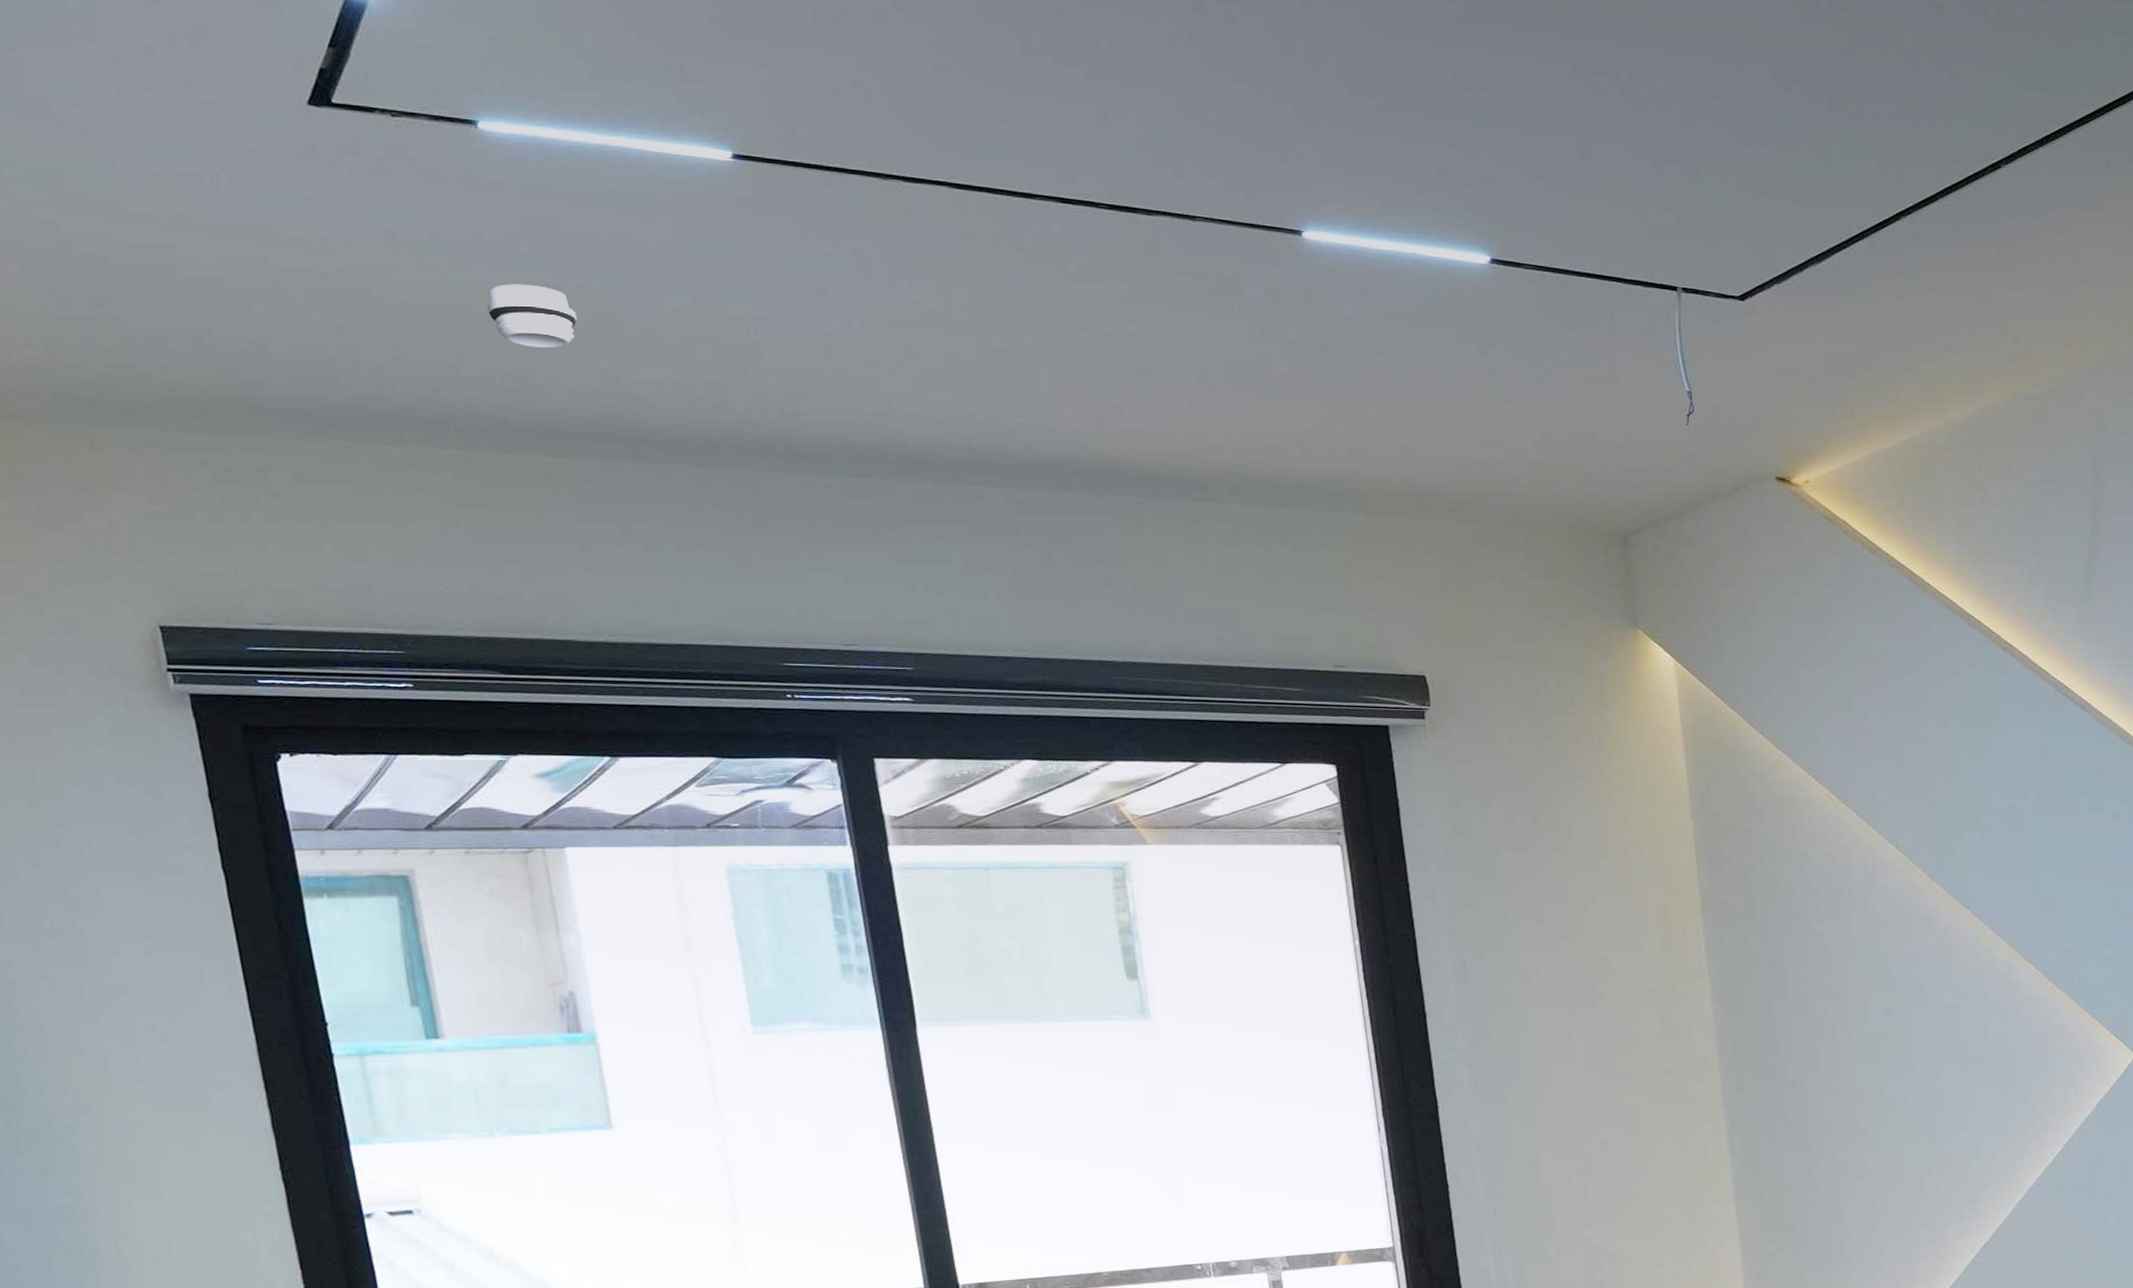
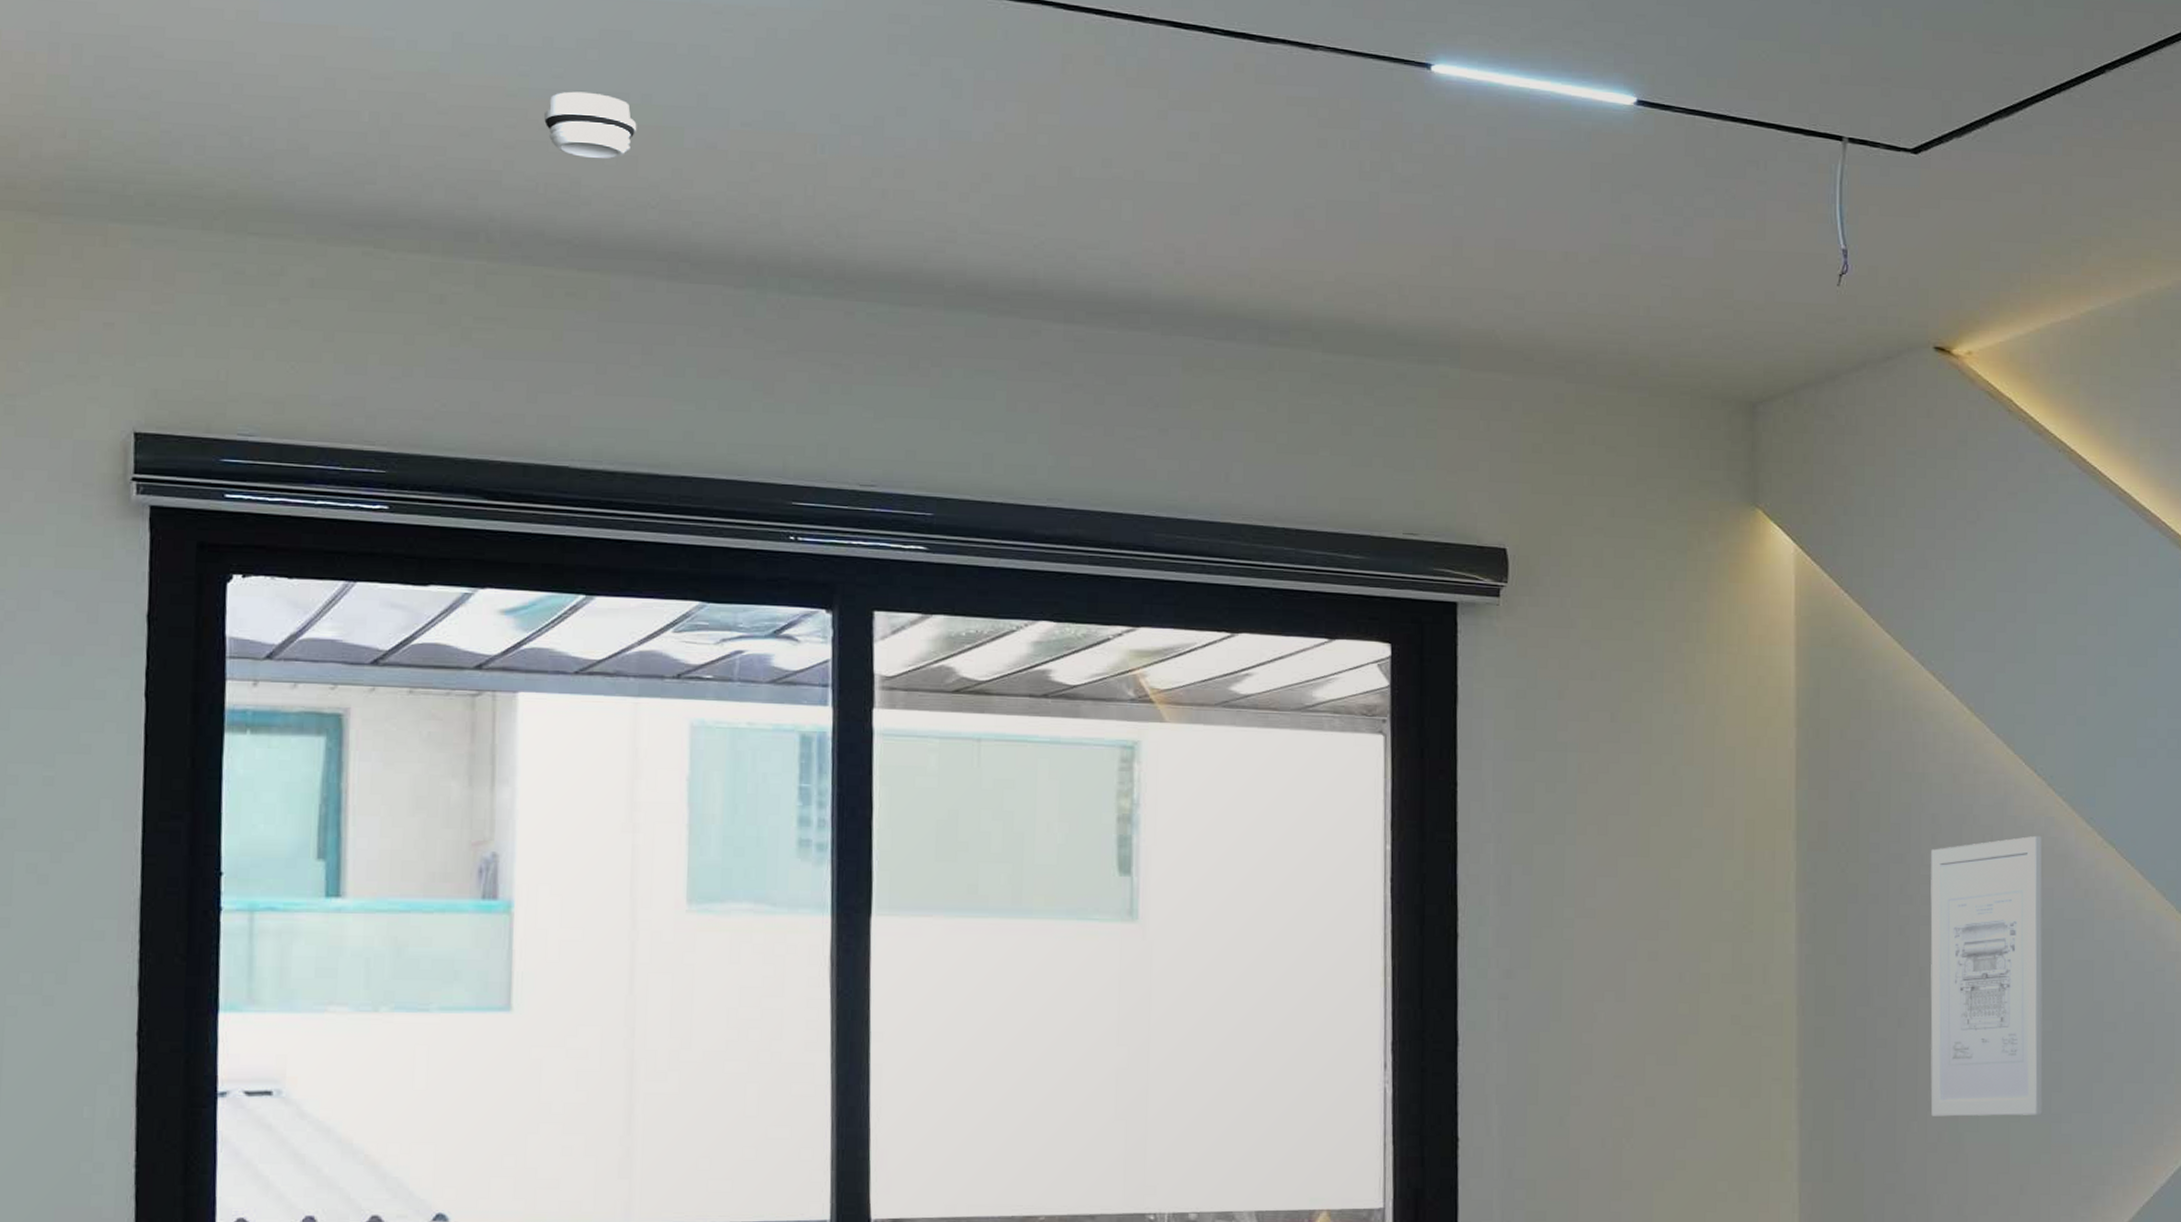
wall art: none [1816,902,1929,1142] -> present [1930,835,2043,1117]

